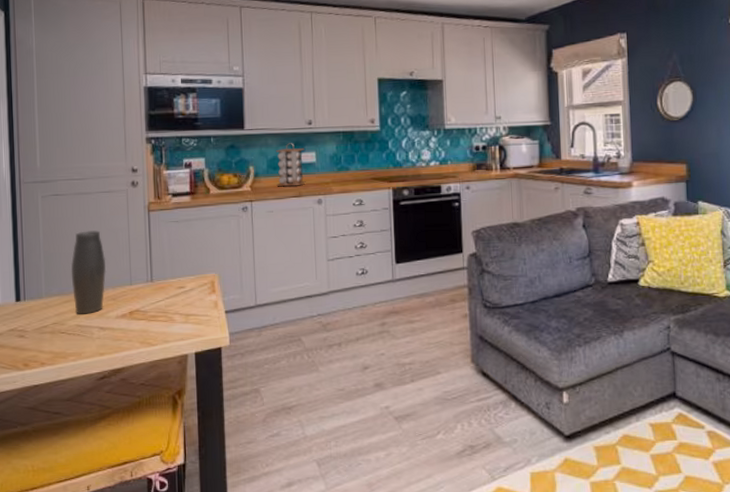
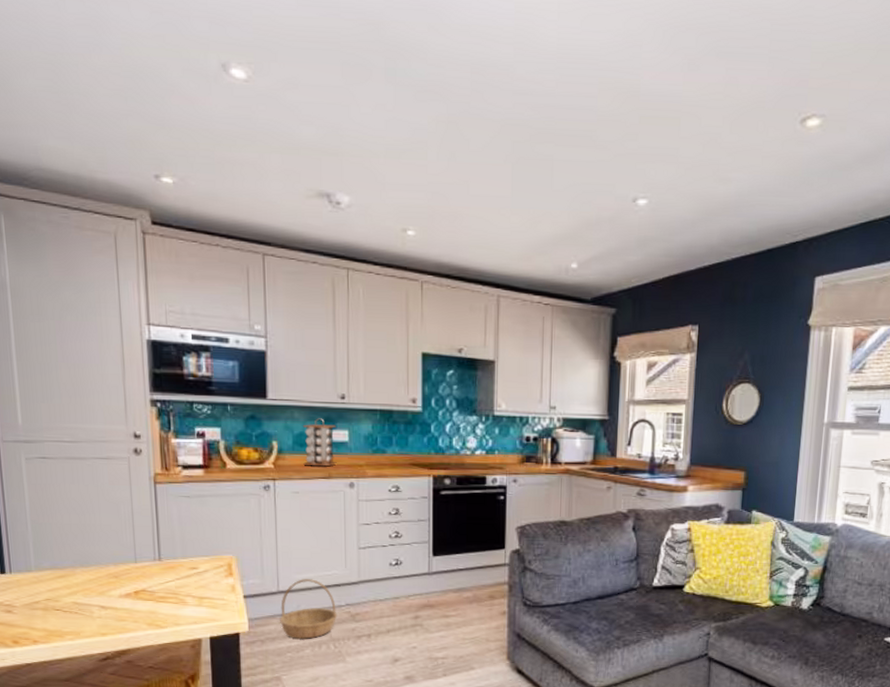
vase: present [70,230,107,314] -> none [64,500,107,591]
basket: none [258,292,310,350] -> present [280,579,338,639]

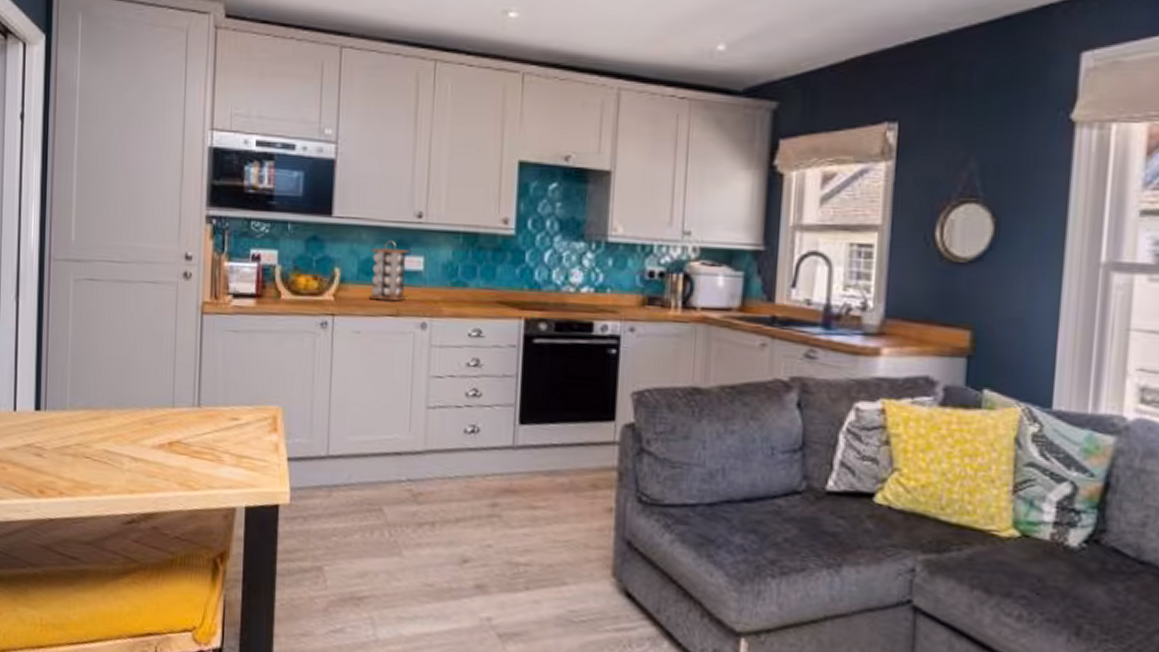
basket: present [280,579,338,639] -> none [327,442,396,521]

